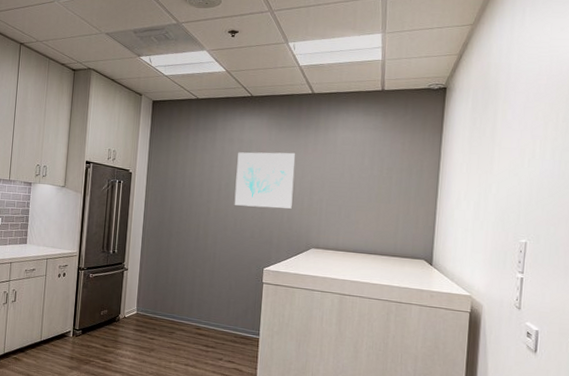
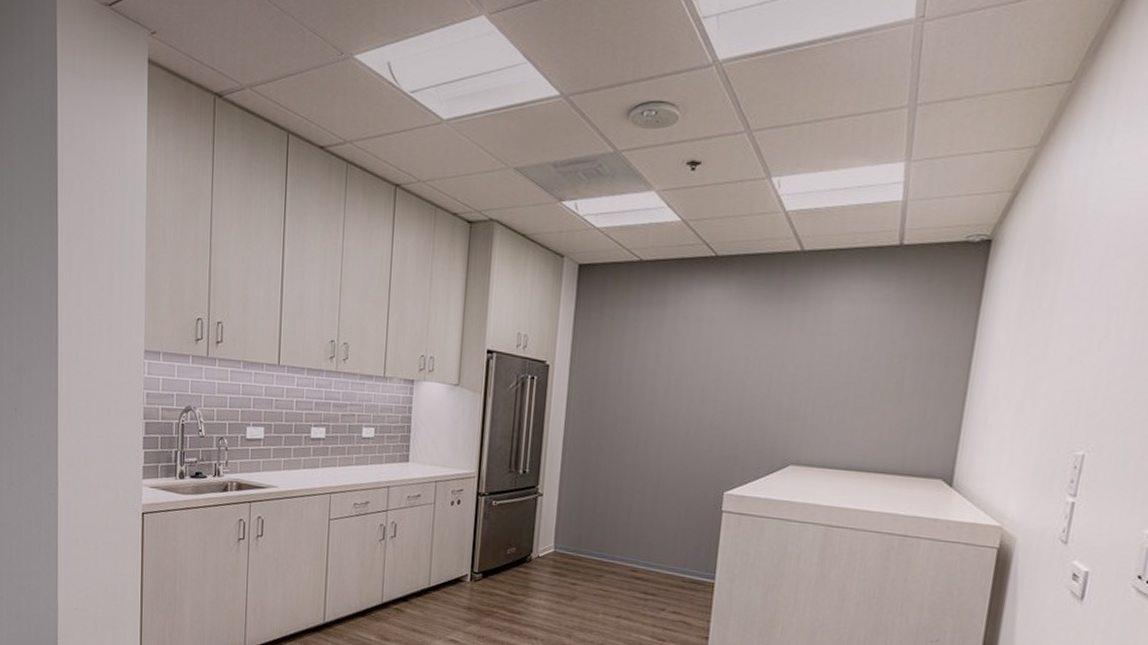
wall art: present [234,152,295,209] -> none [687,334,773,412]

